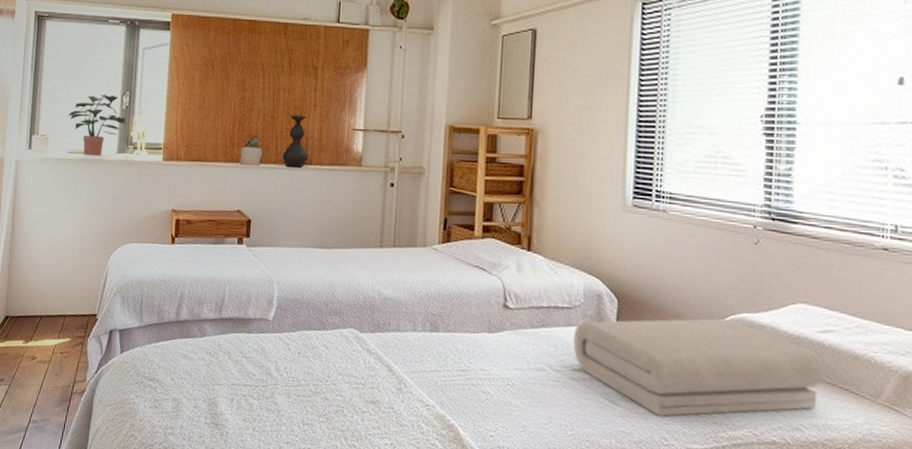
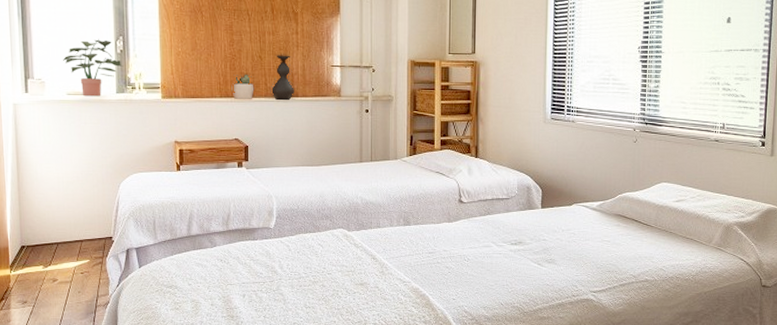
towel: present [573,318,824,417] -> none [511,198,678,271]

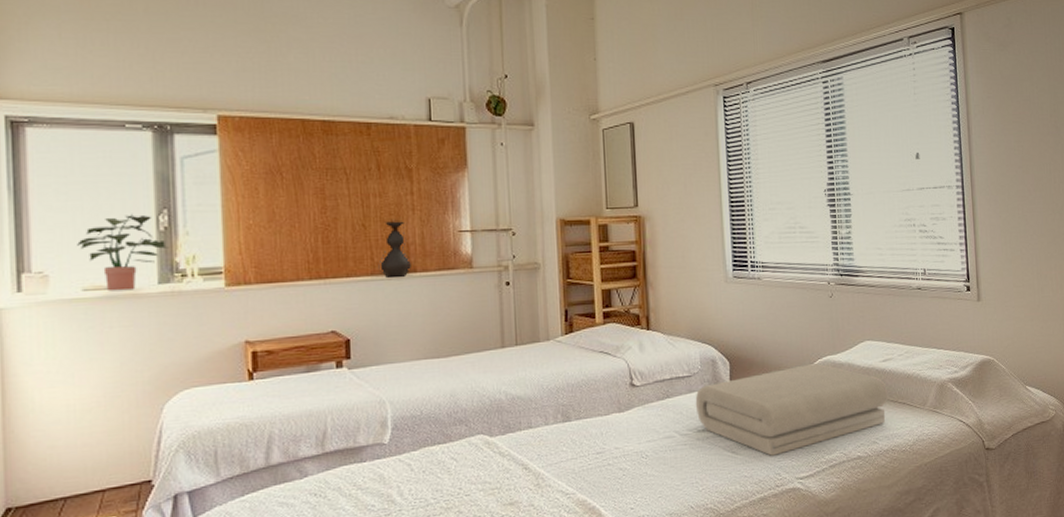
succulent plant: present [231,74,254,100] -> none [325,247,357,282]
towel: none [511,198,678,271] -> present [695,363,889,456]

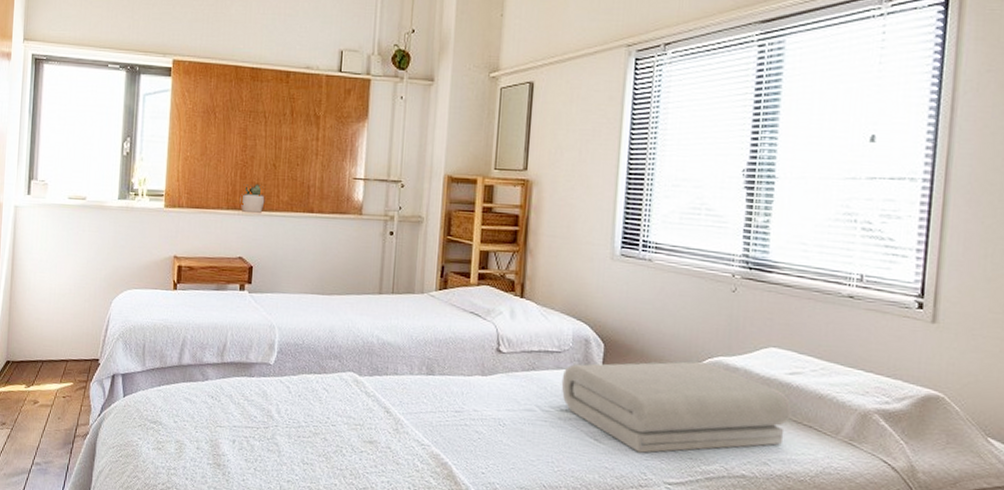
potted plant: present [77,213,169,292] -> none [68,139,128,202]
succulent plant: none [325,247,357,282] -> present [240,184,265,214]
vase: present [378,221,411,279] -> none [282,163,310,217]

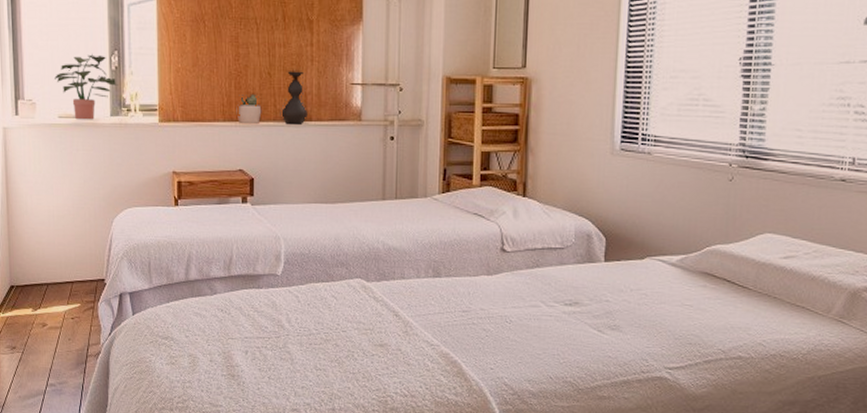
potted plant: none [68,139,128,202] -> present [55,53,118,120]
vase: none [282,163,310,217] -> present [280,71,307,126]
towel: present [561,361,791,453] -> none [565,251,785,341]

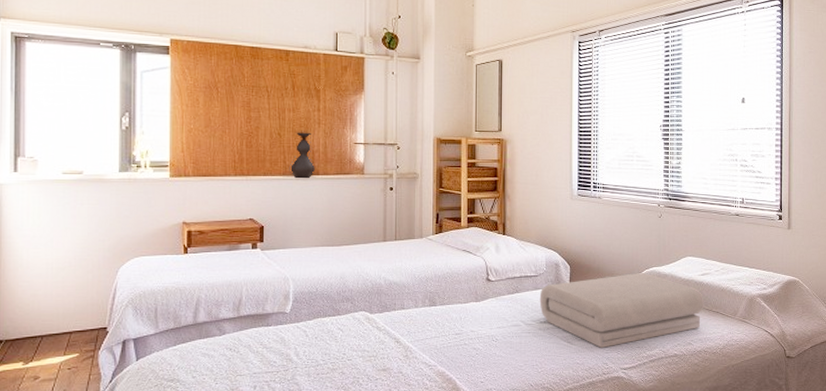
potted plant: present [55,53,118,120] -> none [60,114,129,176]
succulent plant: present [236,93,262,125] -> none [247,151,272,179]
towel: none [565,251,785,341] -> present [539,273,704,348]

